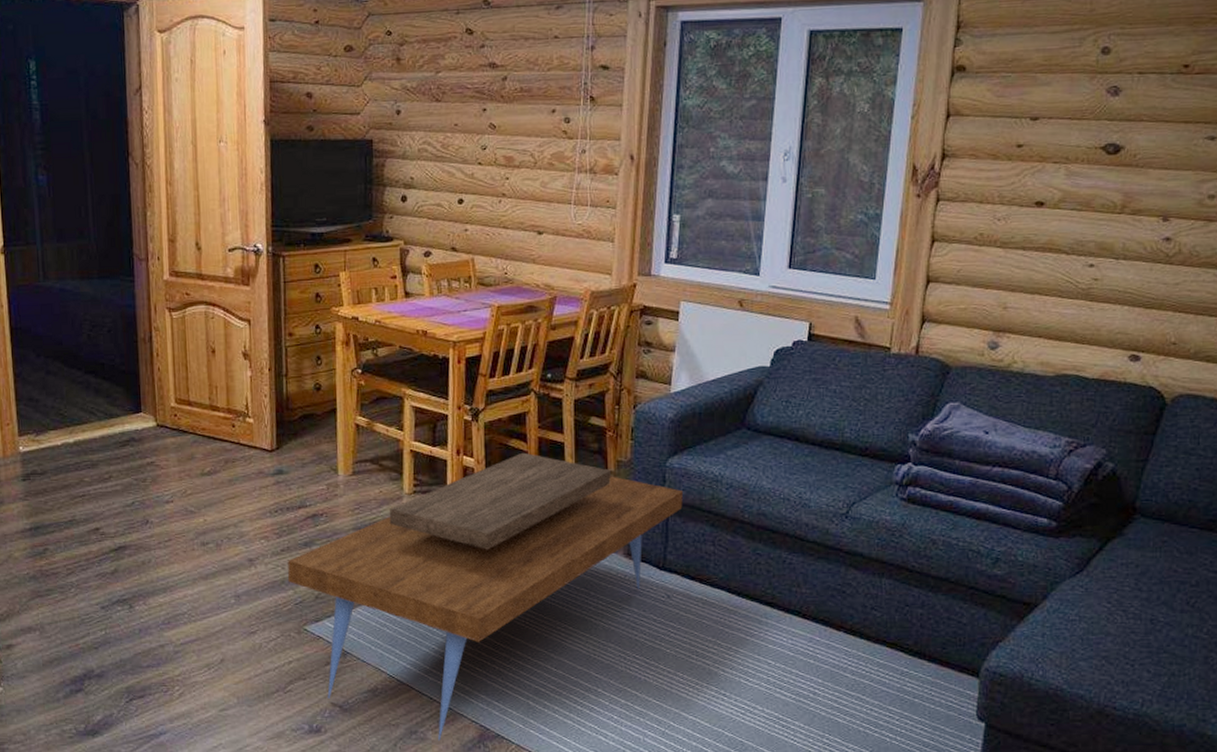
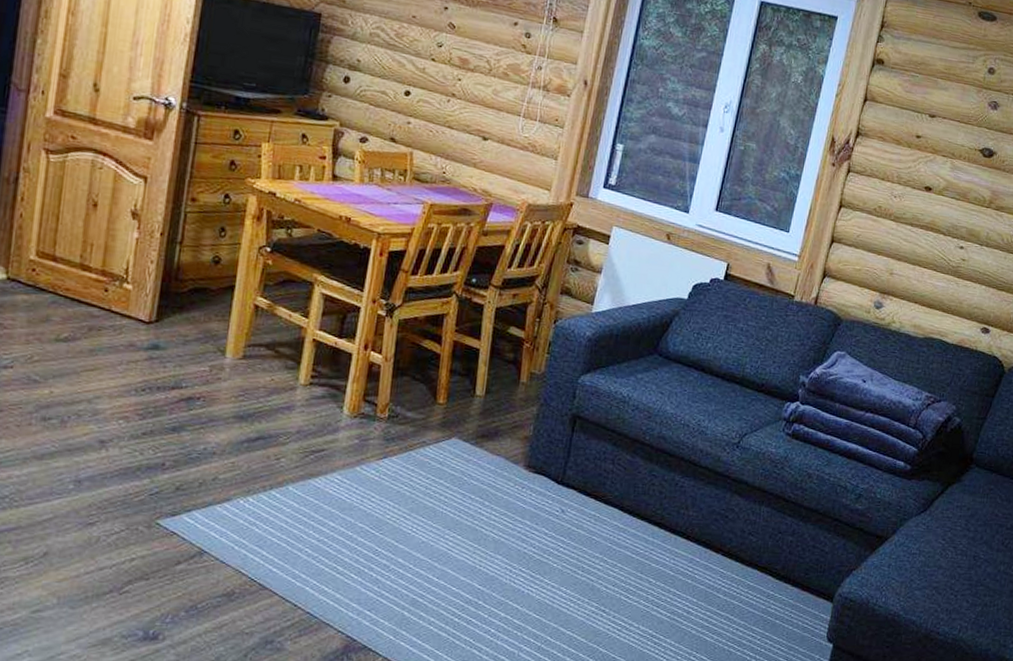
coffee table: present [287,452,684,741] -> none [144,354,592,652]

